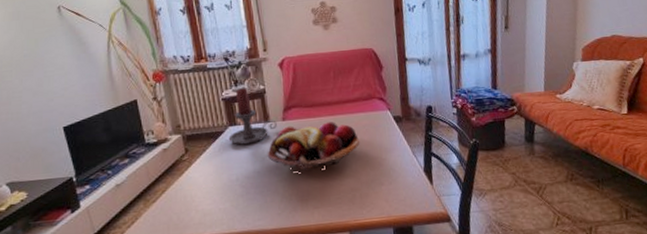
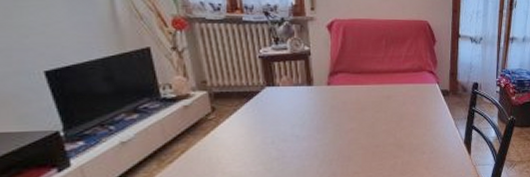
candle holder: present [228,88,277,145] -> none [265,47,321,107]
fruit basket: present [267,122,361,171] -> none [308,90,407,137]

